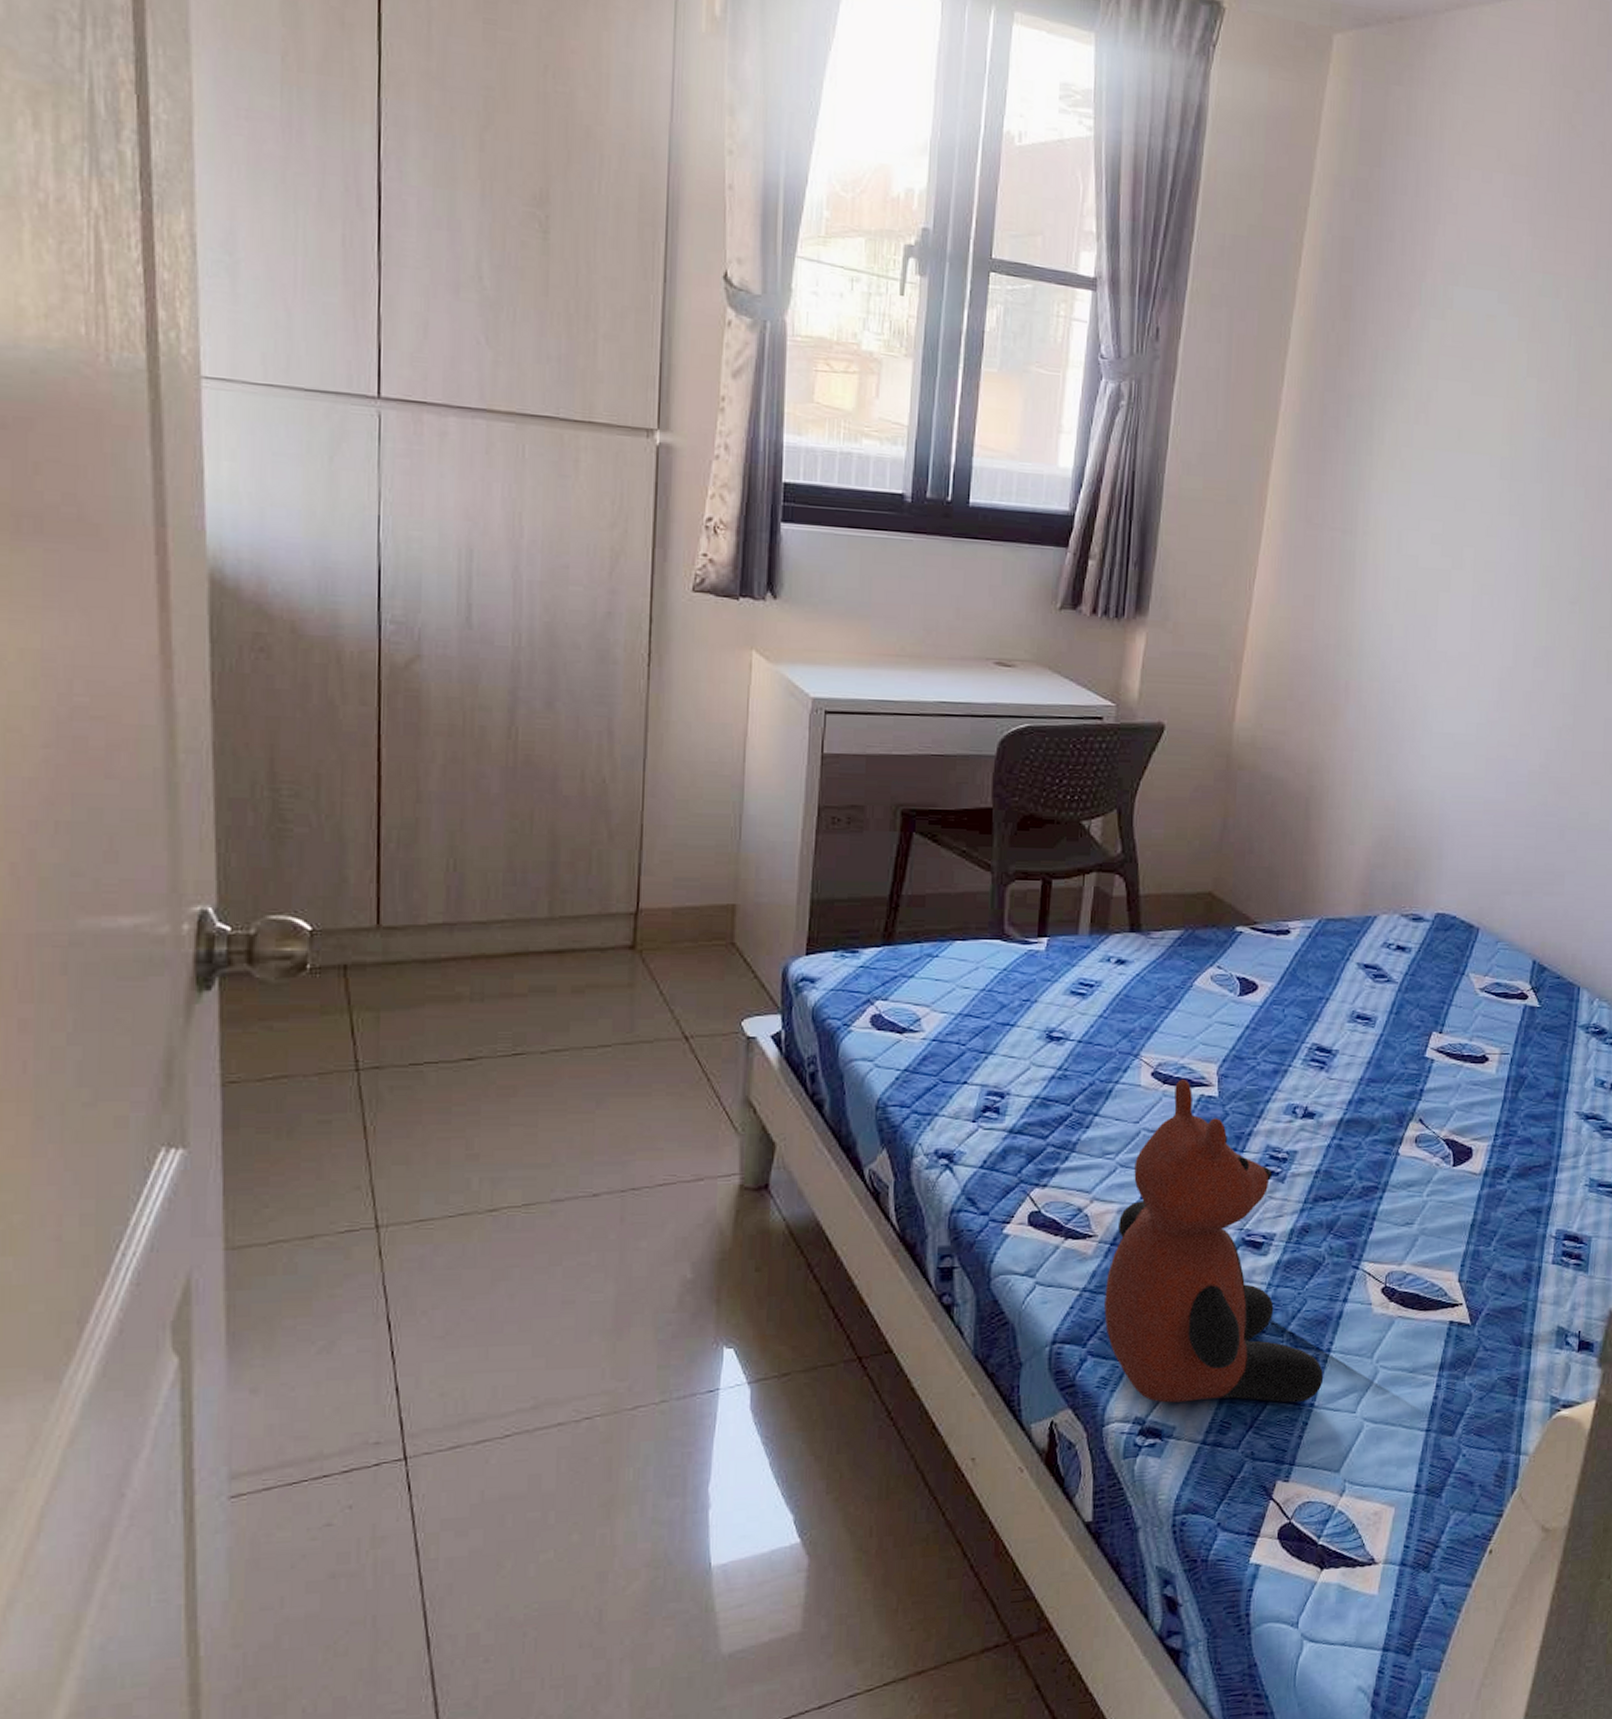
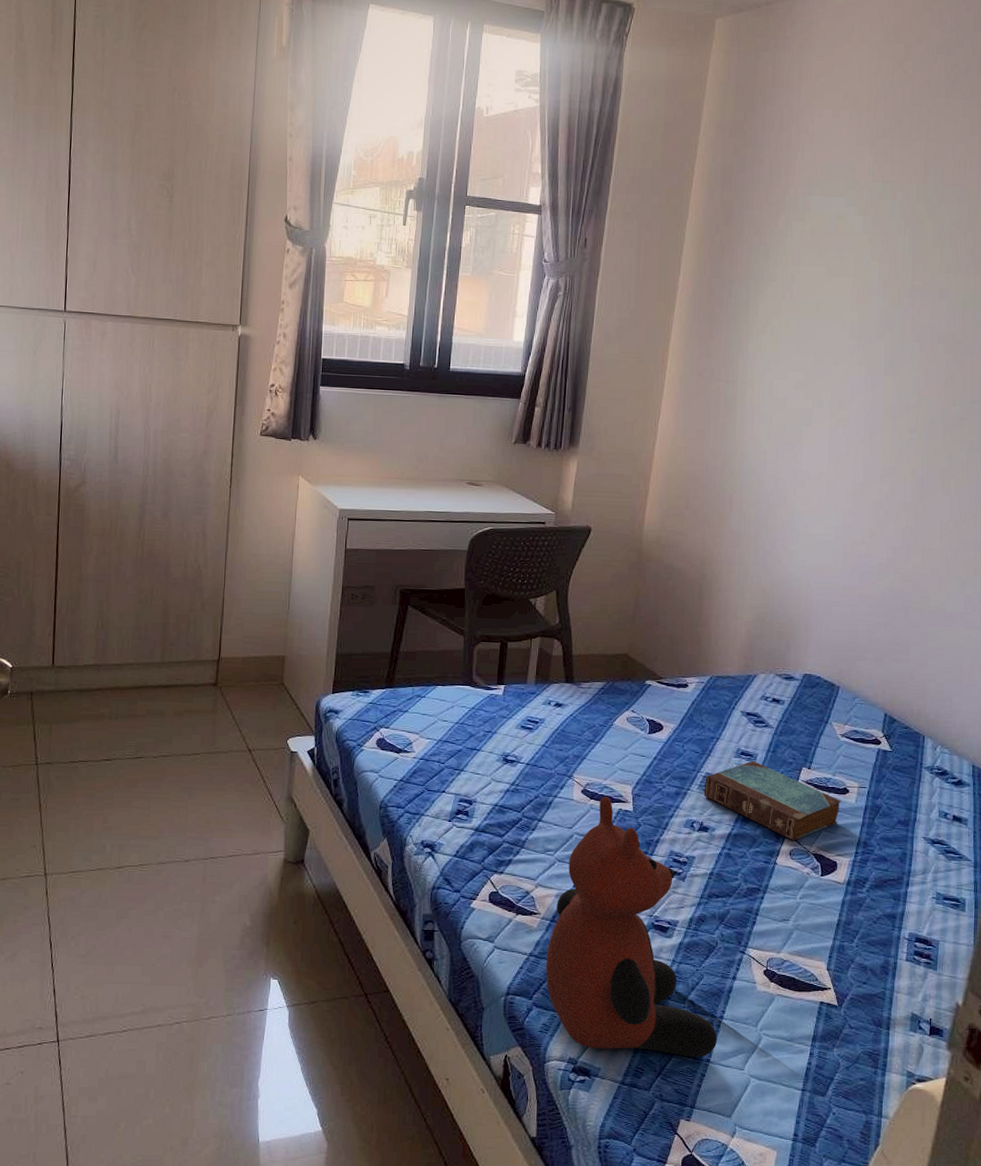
book: none [1309,1026,1479,1125] -> present [703,761,842,841]

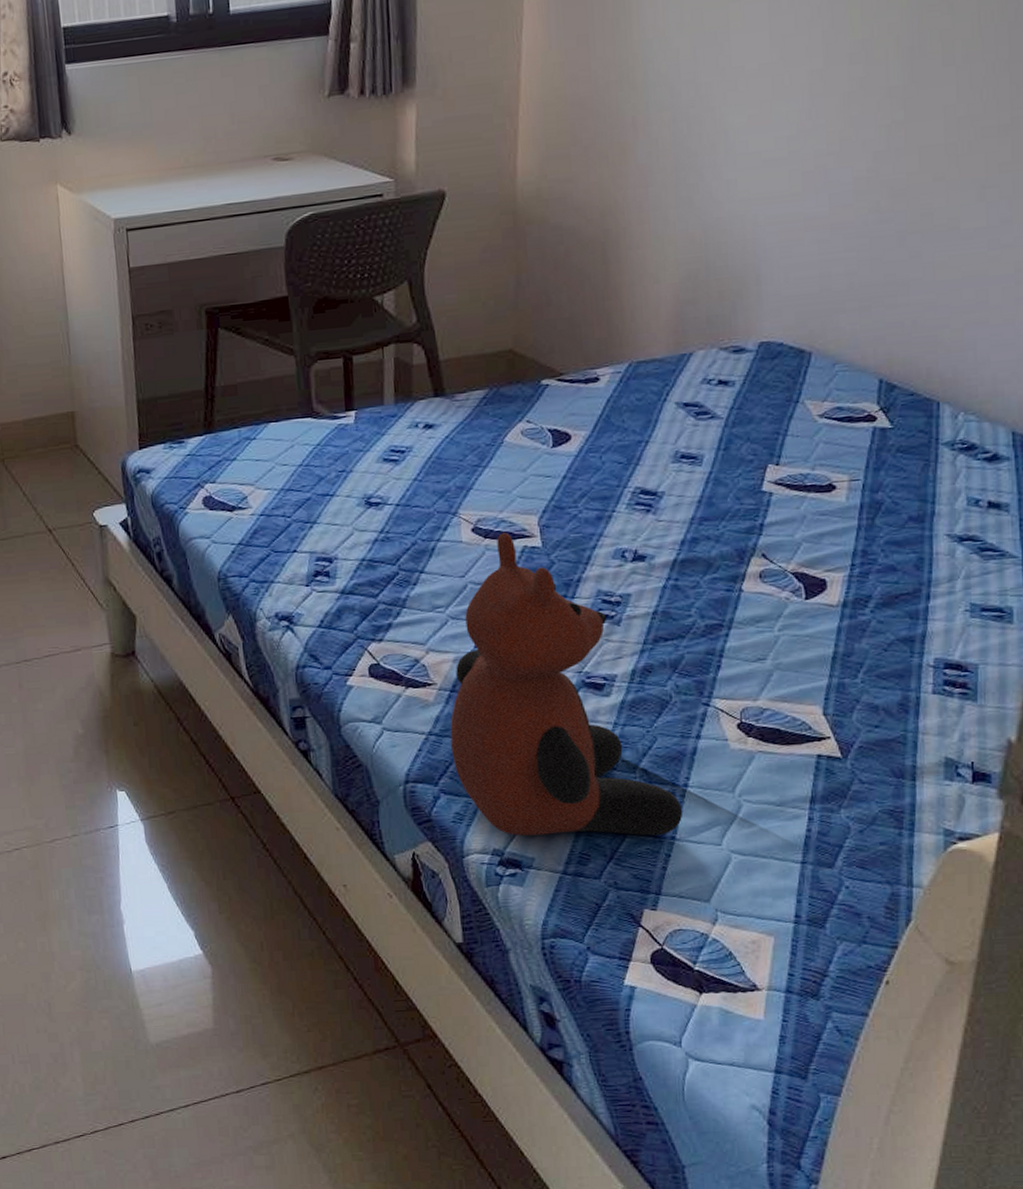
book: present [703,761,842,841] -> none [634,464,827,560]

